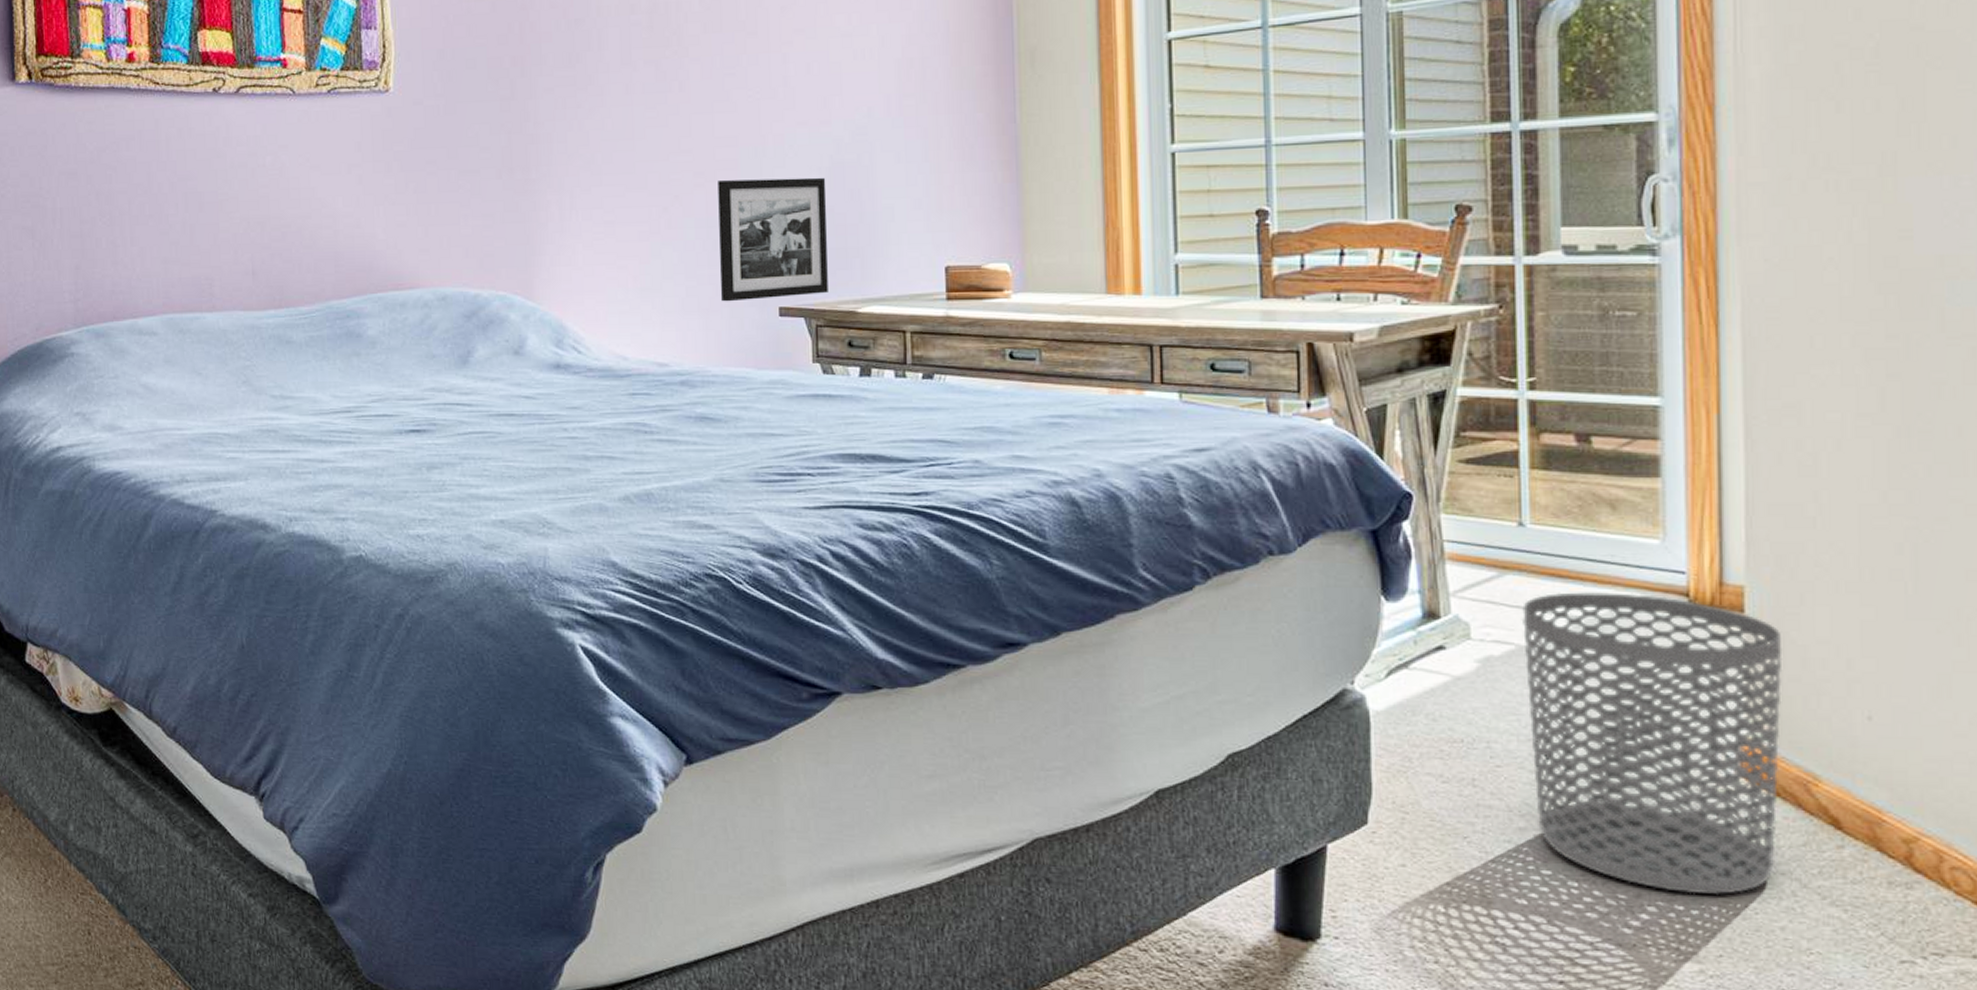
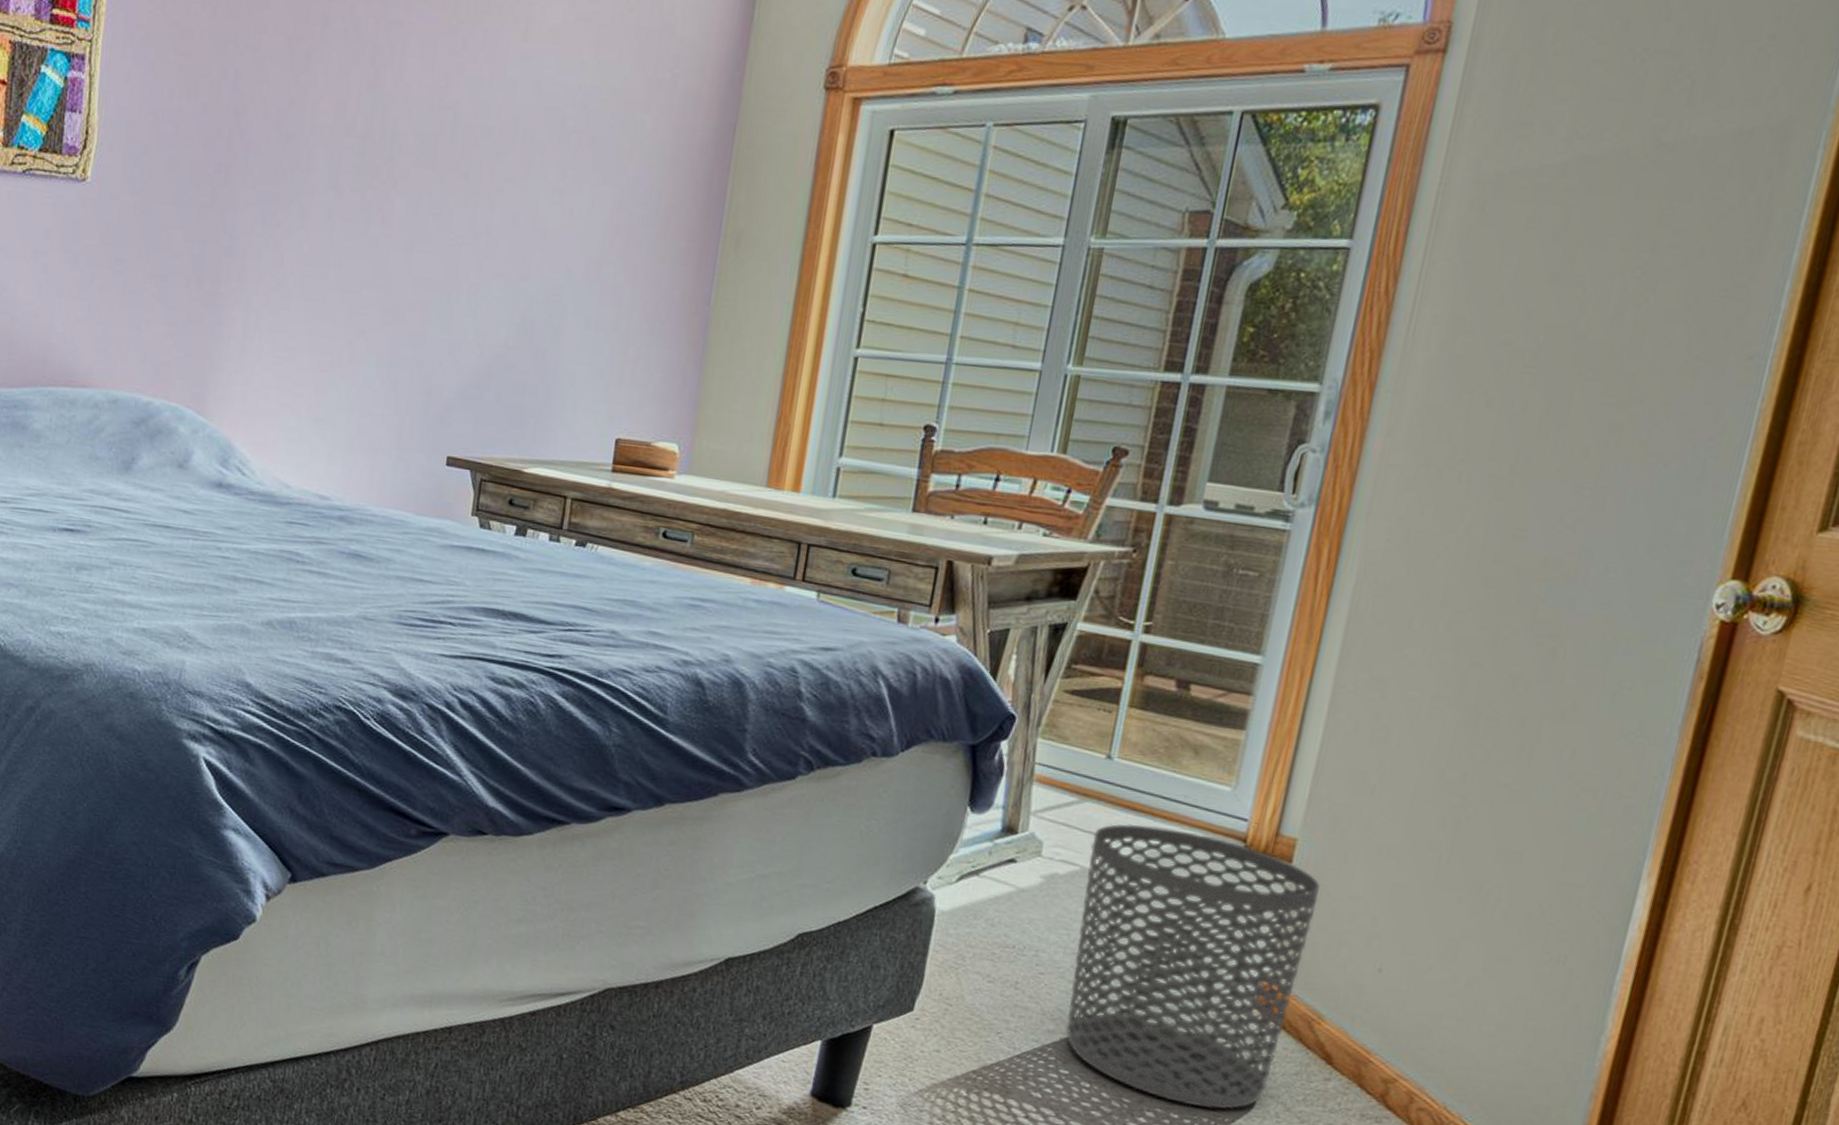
picture frame: present [718,177,828,302] -> none [391,321,514,449]

